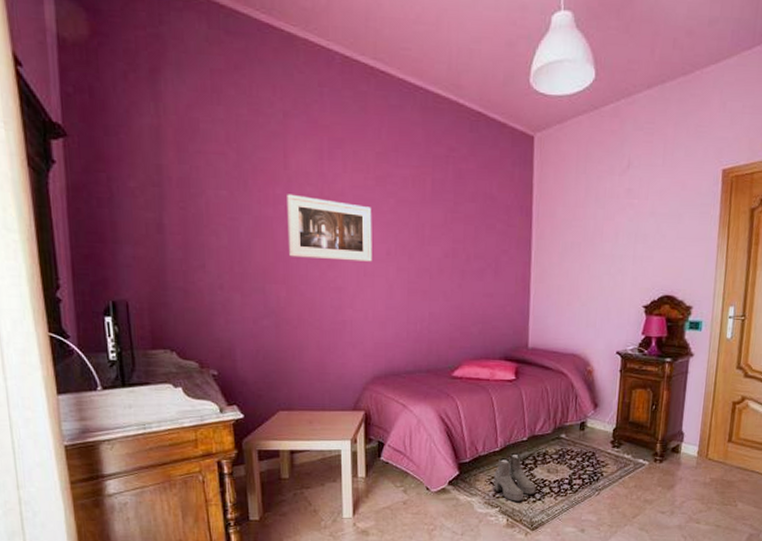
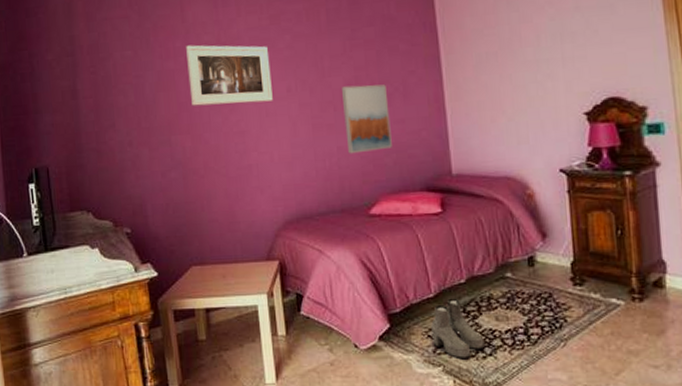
wall art: none [438,256,481,321] -> present [341,84,392,154]

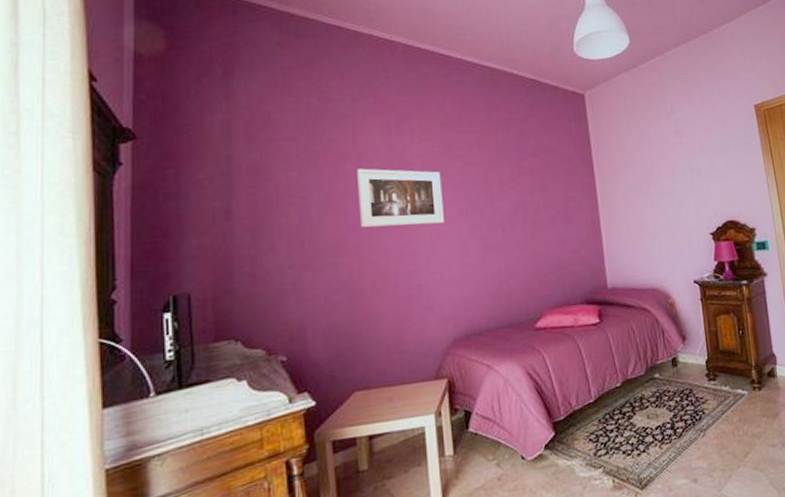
wall art: present [341,84,392,154] -> none [509,208,555,272]
boots: present [431,298,485,358] -> none [592,401,639,458]

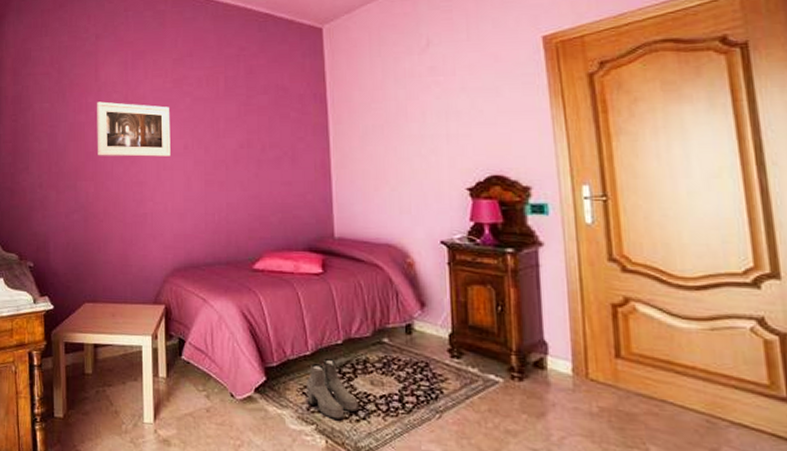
boots: none [592,401,639,458] -> present [307,357,359,419]

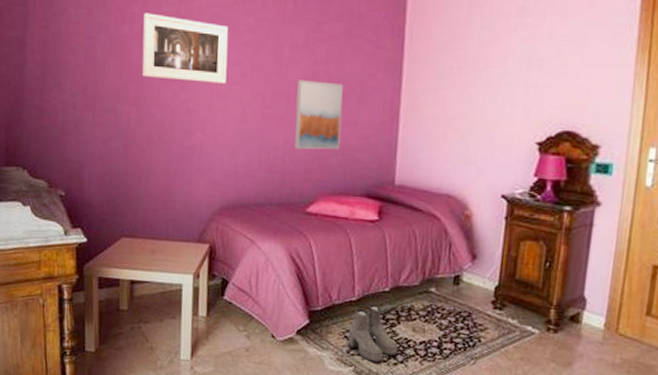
wall art: none [233,147,278,211] -> present [294,80,343,150]

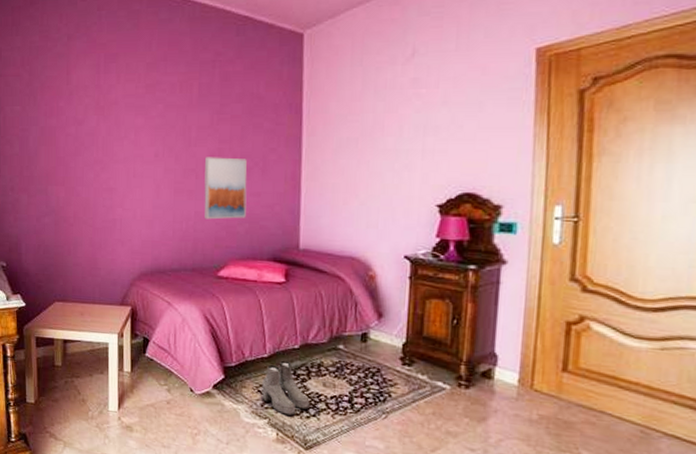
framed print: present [141,13,229,84] -> none [68,106,142,164]

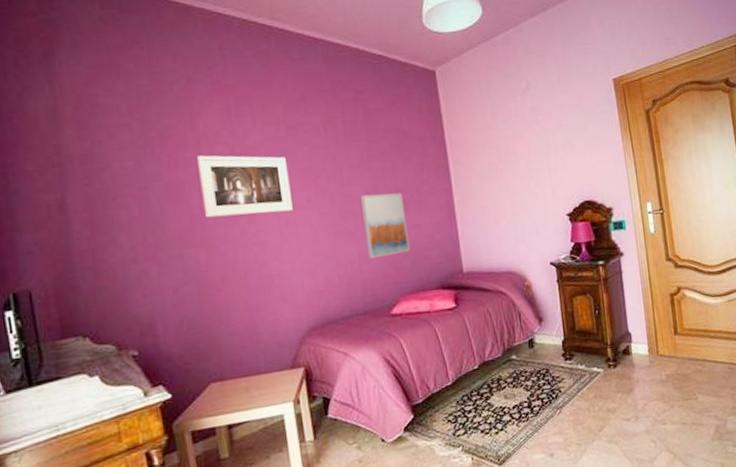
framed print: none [68,106,142,164] -> present [197,155,293,218]
boots: present [262,360,310,416] -> none [450,383,497,437]

